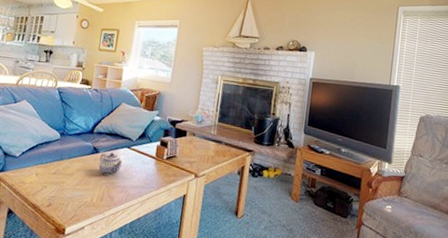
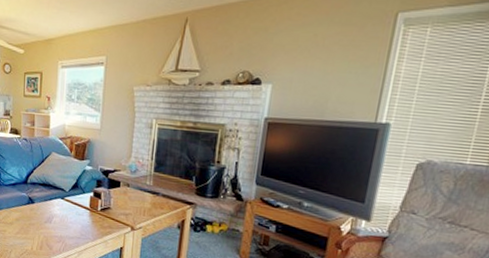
teapot: present [98,152,123,176] -> none [35,202,58,226]

